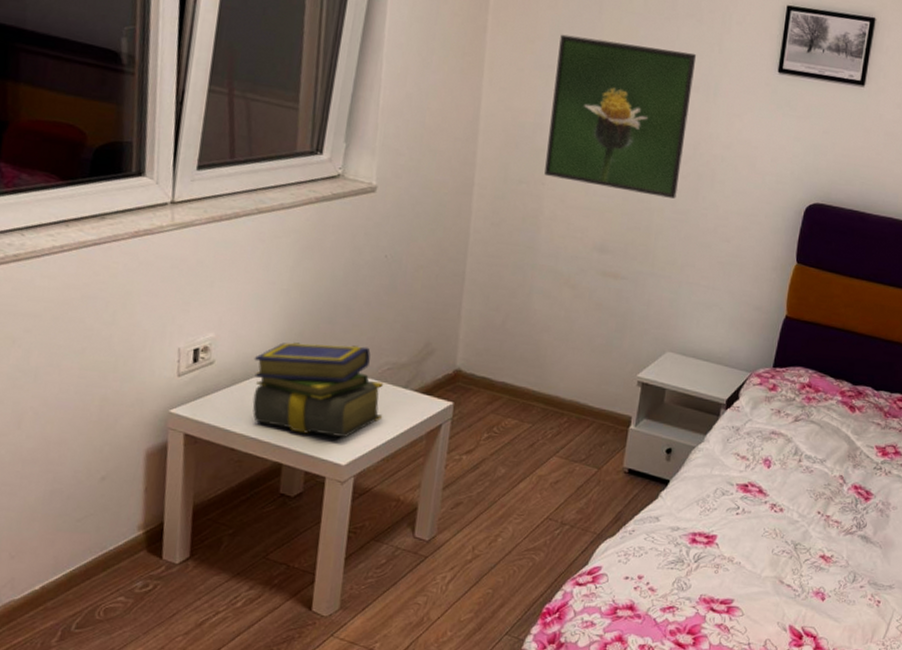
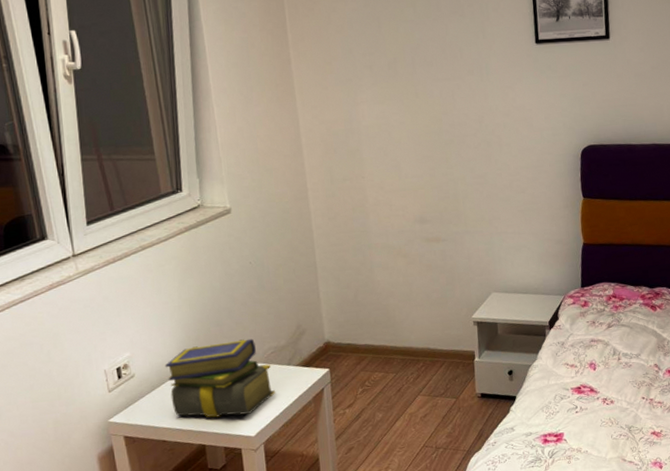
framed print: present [544,34,697,199] -> none [351,43,473,171]

